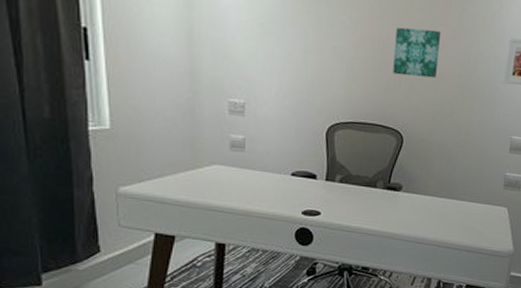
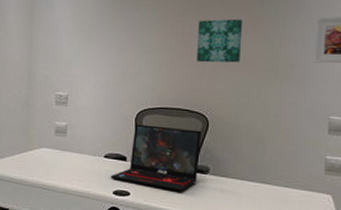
laptop: none [298,139,396,210] -> present [110,124,201,192]

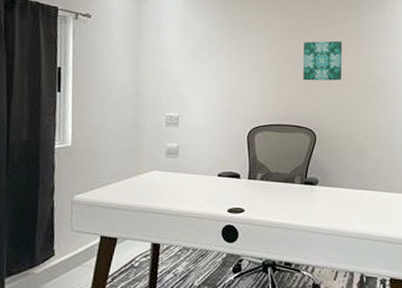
laptop: present [110,124,201,192] -> none [224,141,310,205]

